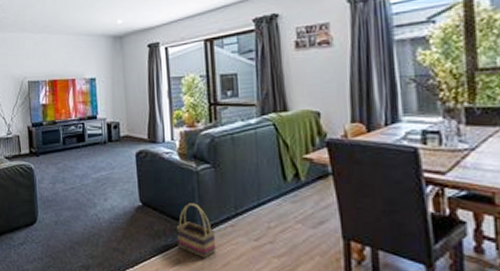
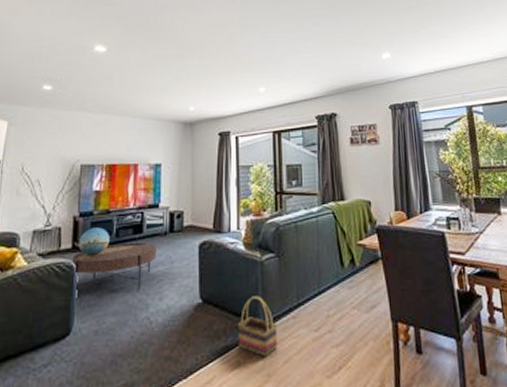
coffee table: none [31,149,98,191] -> present [72,242,156,290]
reflective sphere: none [34,136,59,161] -> present [79,227,111,257]

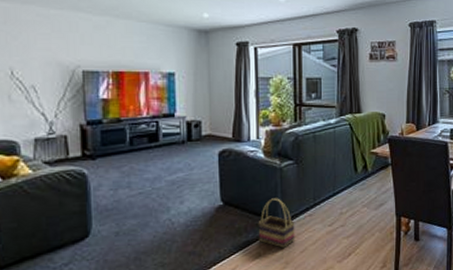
coffee table: present [72,242,156,290] -> none [83,150,175,195]
reflective sphere: present [79,227,111,257] -> none [89,136,124,164]

